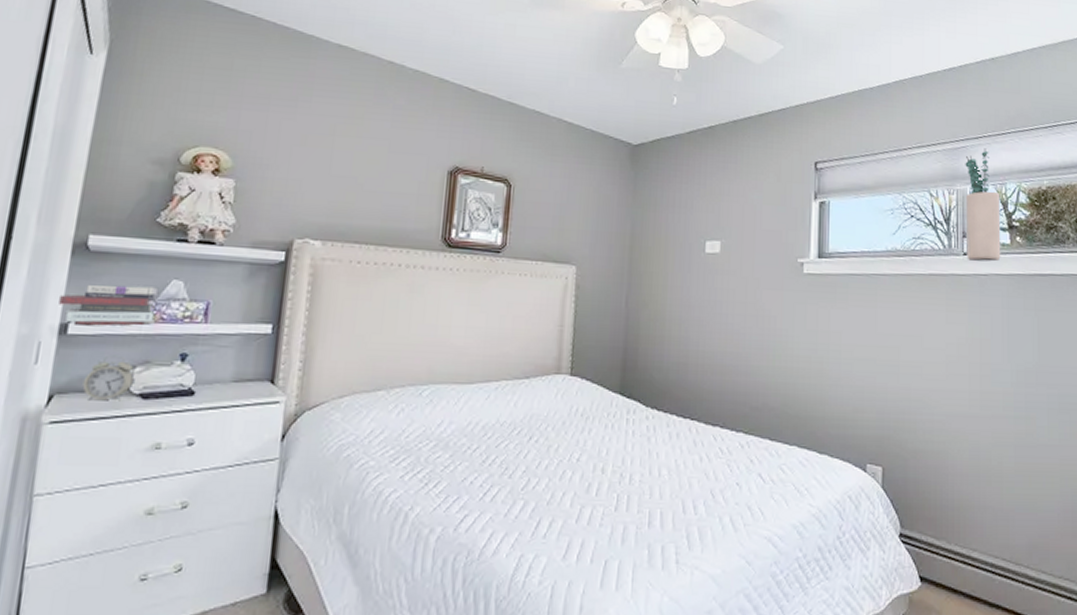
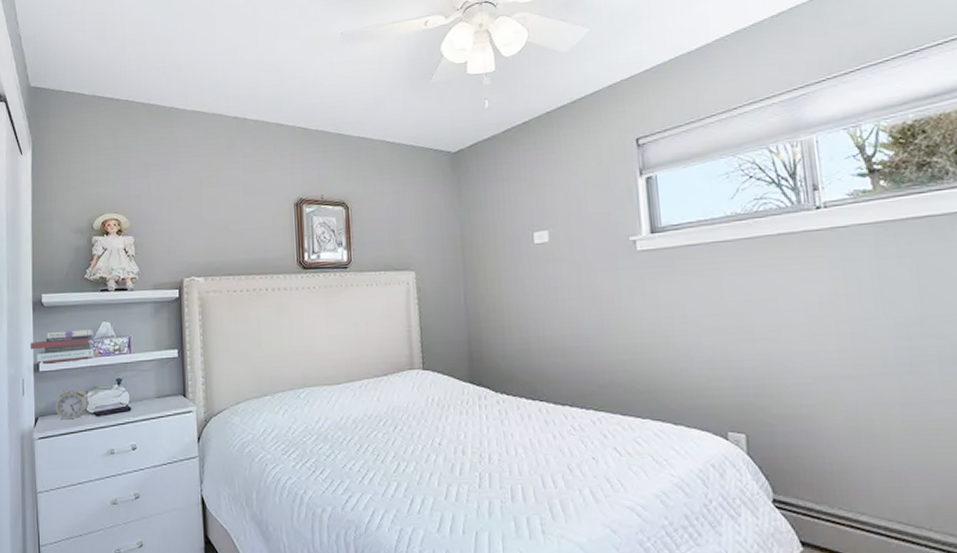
vase: present [965,148,1001,262] -> none [807,91,863,215]

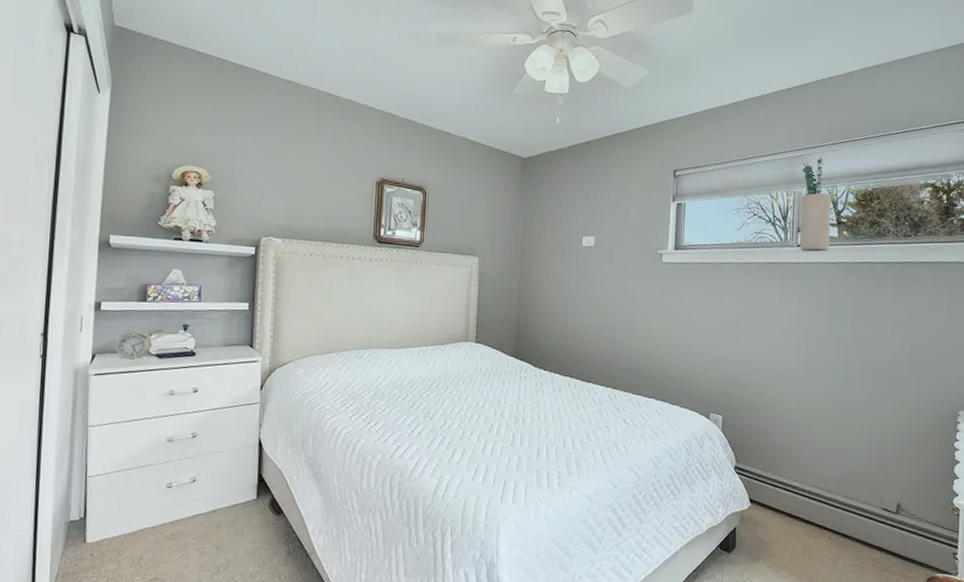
books: present [31,329,96,364] -> none [93,272,164,304]
vase: none [807,91,863,215] -> present [800,156,832,253]

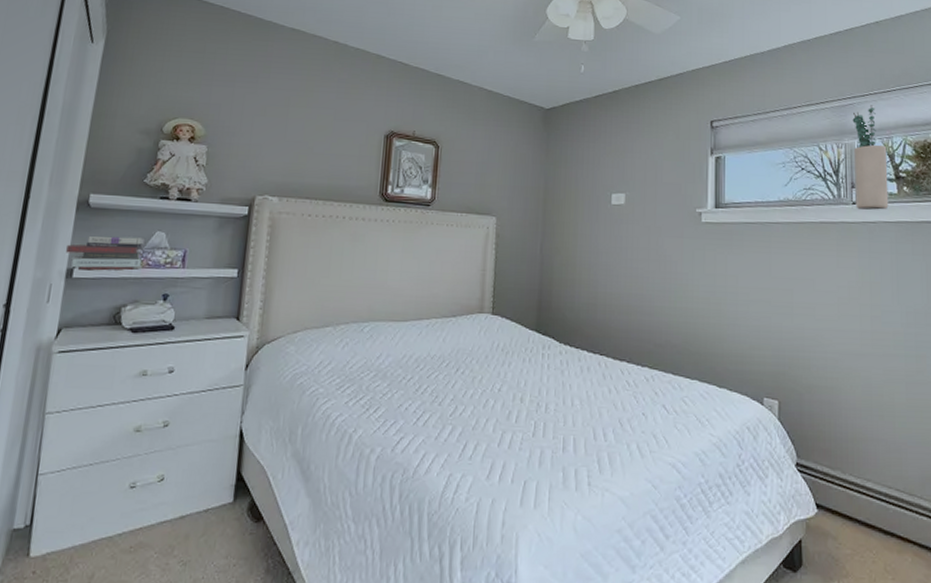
books: none [93,272,164,304] -> present [66,235,145,271]
alarm clock: present [115,325,151,359] -> none [84,295,125,334]

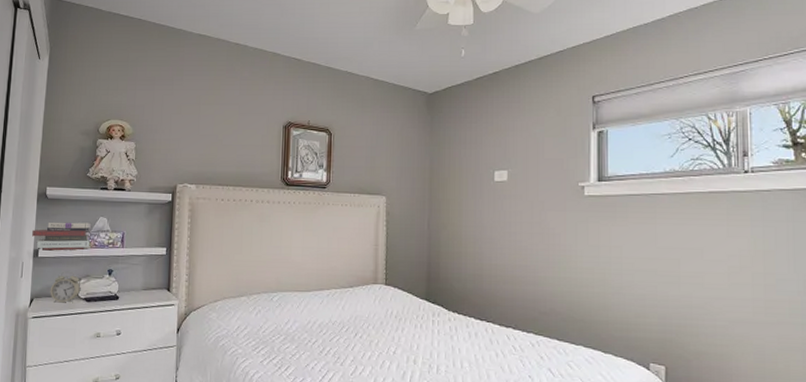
alarm clock: none [84,295,125,334] -> present [50,271,80,303]
vase: present [852,105,889,211] -> none [744,70,785,179]

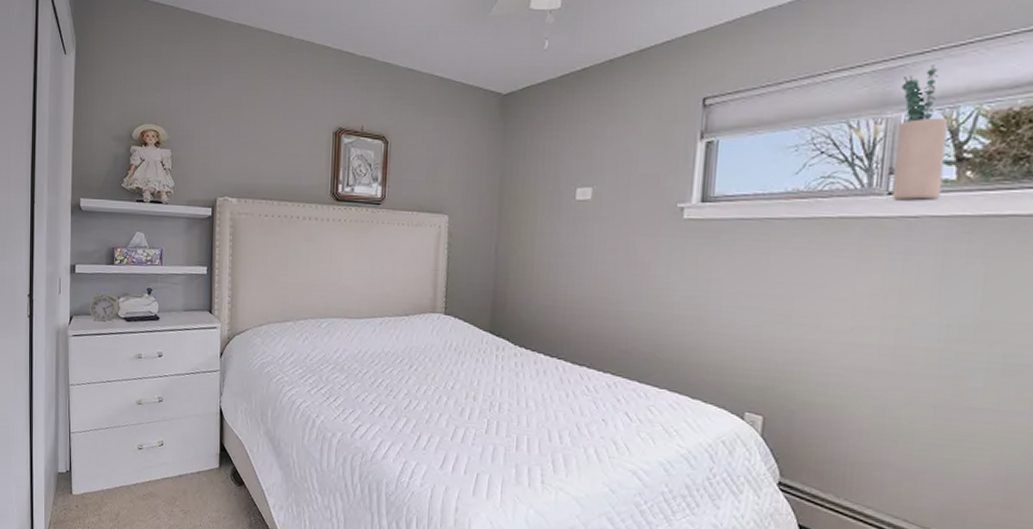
books: present [32,222,92,251] -> none [68,236,129,268]
vase: none [744,70,785,179] -> present [892,65,949,203]

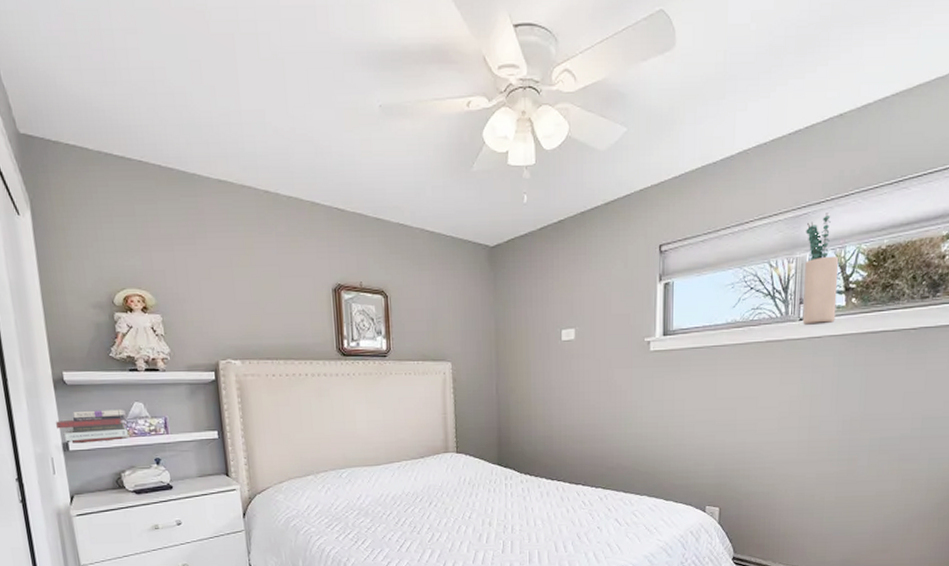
books: none [68,236,129,268] -> present [56,409,131,443]
alarm clock: present [89,288,119,322] -> none [91,463,127,498]

